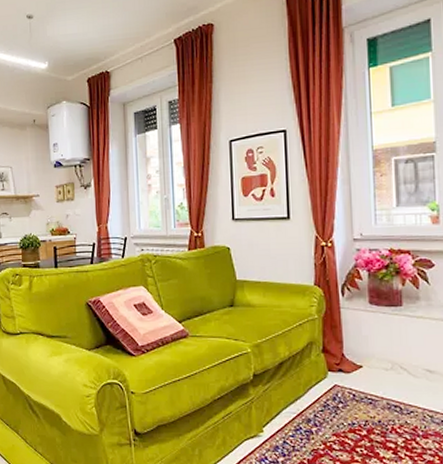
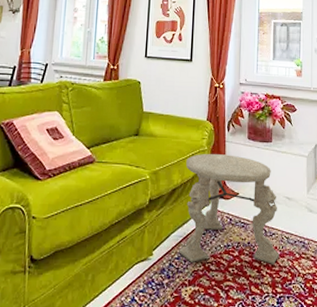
side table: none [293,322,422,447] -> present [179,153,280,265]

